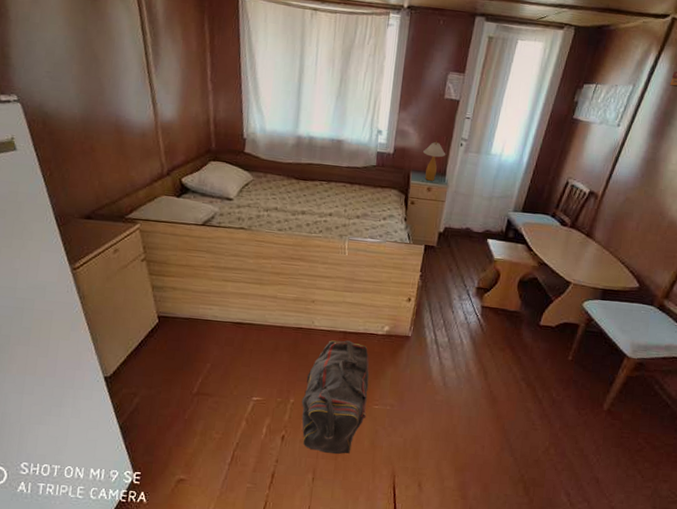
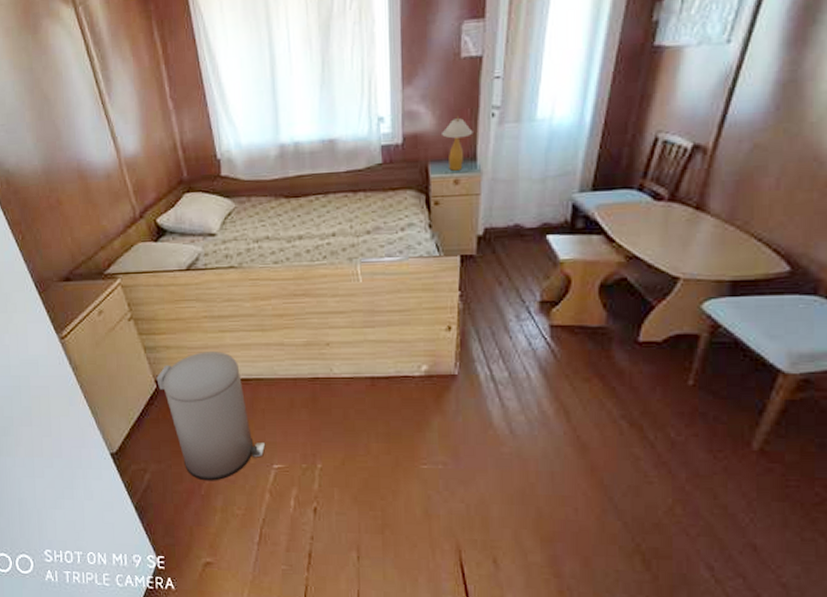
pedal bin: none [159,295,249,408] -> present [156,351,266,481]
duffel bag: present [301,340,369,454] -> none [331,388,414,527]

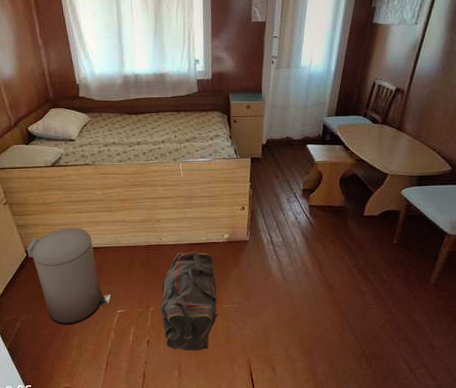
duffel bag: none [331,388,414,527] -> present [160,251,219,351]
table lamp: present [442,115,473,171] -> none [239,61,260,99]

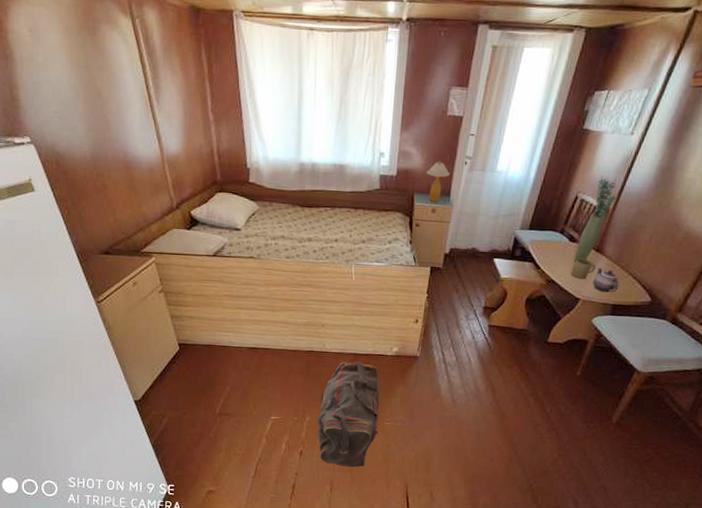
pedal bin: present [26,227,112,325] -> none [179,323,267,427]
table lamp: none [239,61,260,99] -> present [427,160,450,202]
mug: none [377,137,399,156] -> present [571,258,596,279]
vase: none [378,62,410,141] -> present [574,175,617,262]
teapot: none [397,144,422,166] -> present [592,268,620,293]

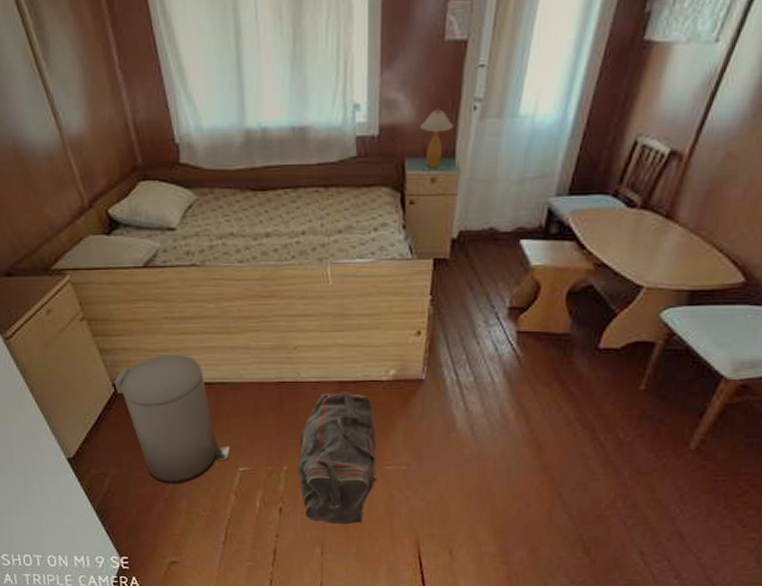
pedal bin: none [179,323,267,427] -> present [114,354,231,484]
mug: present [571,258,596,279] -> none [629,230,665,259]
vase: present [574,175,617,262] -> none [633,107,695,235]
teapot: present [592,268,620,293] -> none [660,241,700,275]

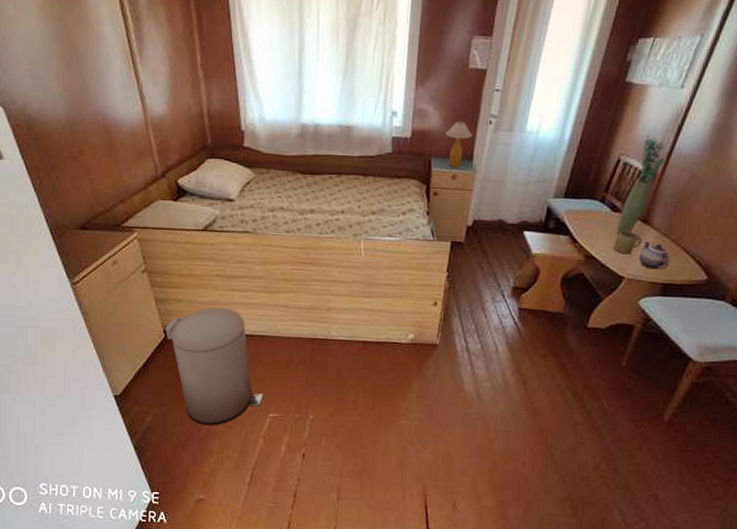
duffel bag: present [296,392,378,524] -> none [321,351,394,472]
mug: none [629,230,665,259] -> present [613,230,643,255]
vase: none [633,107,695,235] -> present [617,134,666,234]
teapot: none [660,241,700,275] -> present [638,241,671,270]

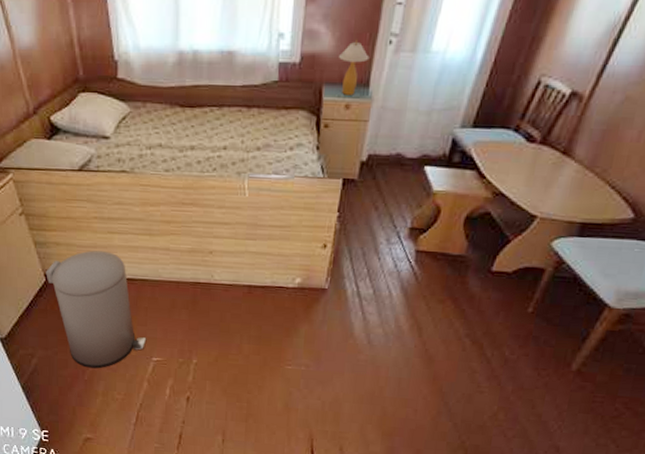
mug: present [613,230,643,255] -> none [526,163,561,191]
vase: present [617,134,666,234] -> none [532,51,596,168]
teapot: present [638,241,671,270] -> none [555,175,592,208]

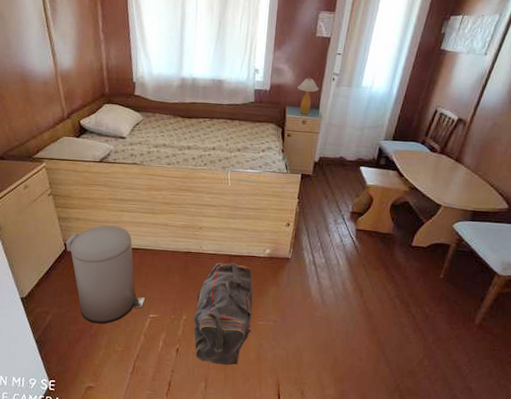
duffel bag: none [205,295,280,416] -> present [193,262,253,365]

